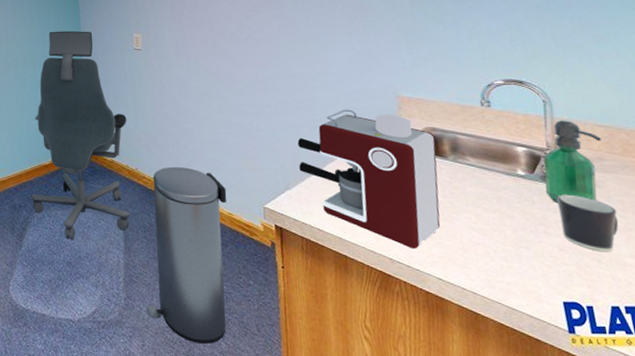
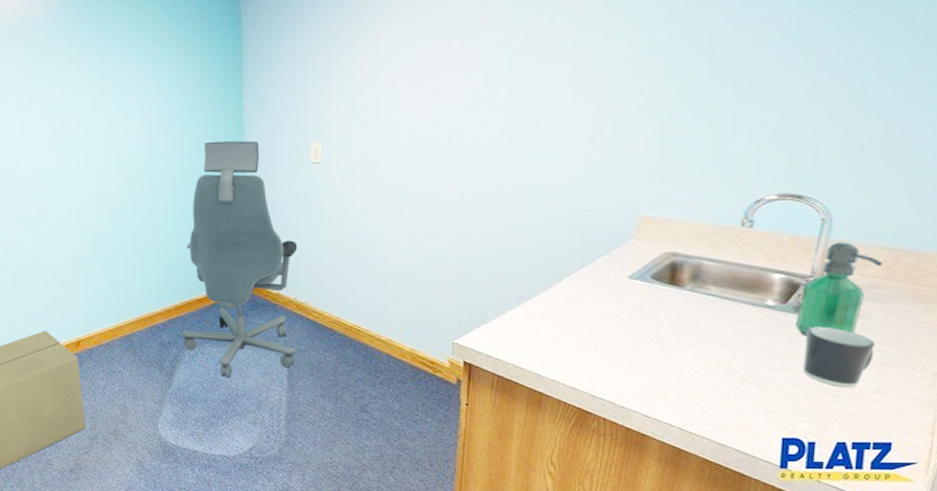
pedal bin: present [146,166,227,344] -> none [309,299,411,478]
coffee maker: present [297,109,440,249] -> none [501,232,674,386]

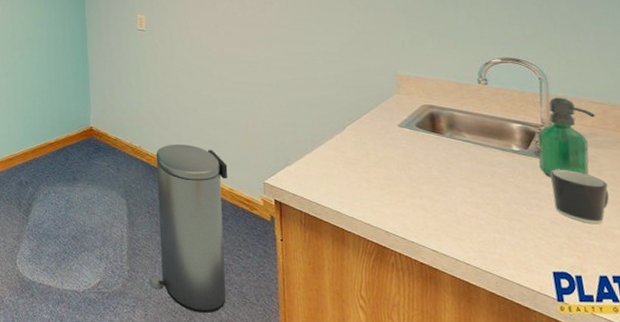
office chair: present [181,140,298,377] -> none [37,12,134,214]
pedal bin: none [309,299,411,478] -> present [149,144,228,313]

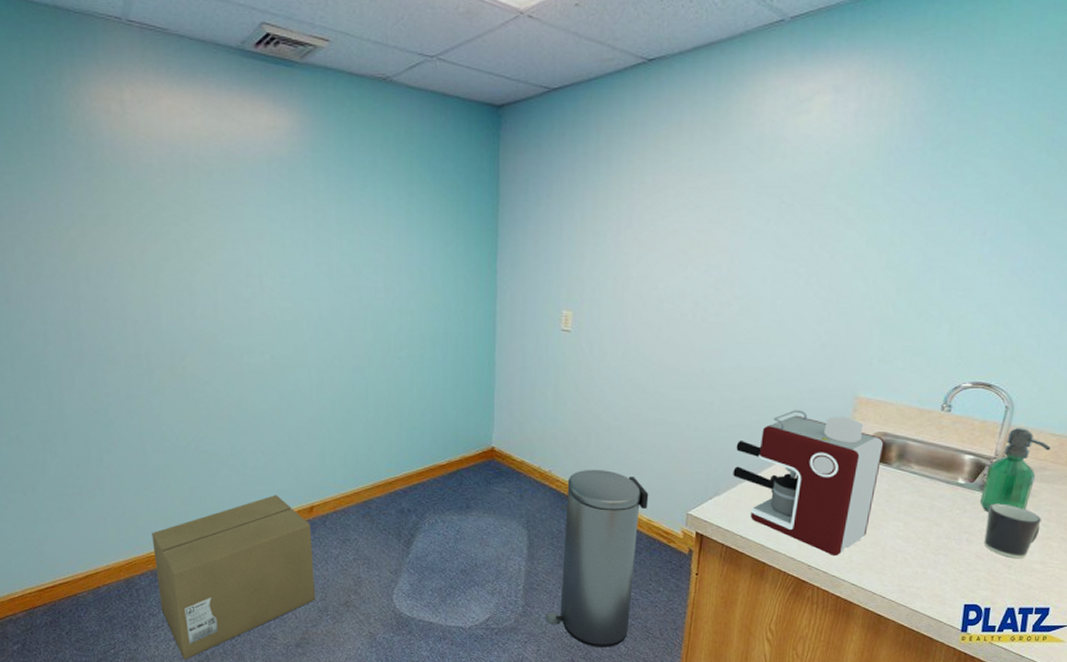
coffee maker: none [297,87,436,223] -> present [733,410,884,556]

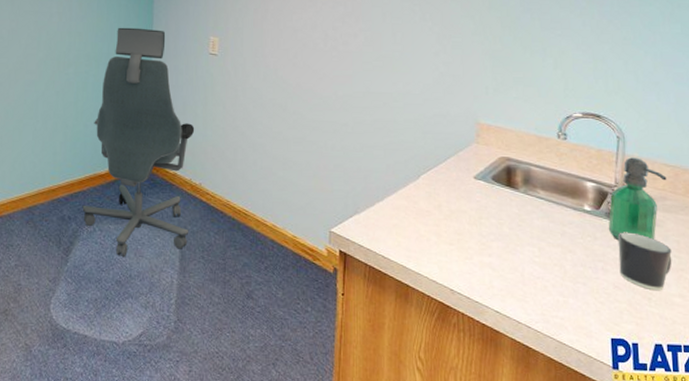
office chair: none [422,302,545,546] -> present [82,27,195,256]
pedal bin: present [545,469,649,647] -> none [197,183,293,371]
coffee maker: present [733,410,884,556] -> none [370,133,509,281]

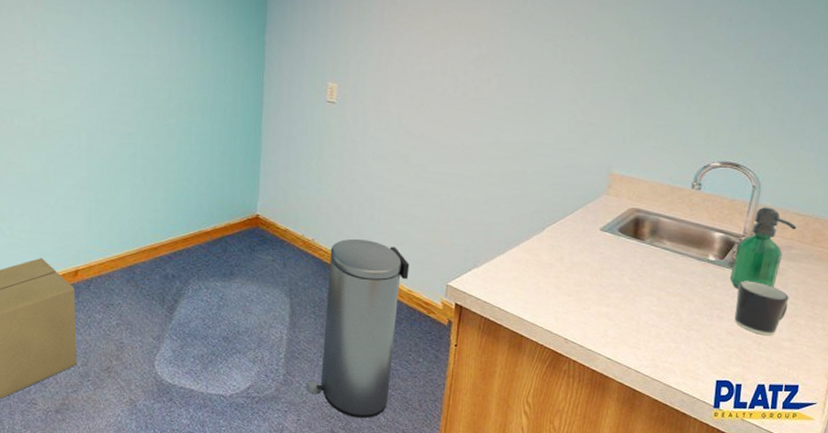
office chair: present [82,27,195,256] -> none [187,72,309,313]
pedal bin: none [197,183,293,371] -> present [306,238,410,418]

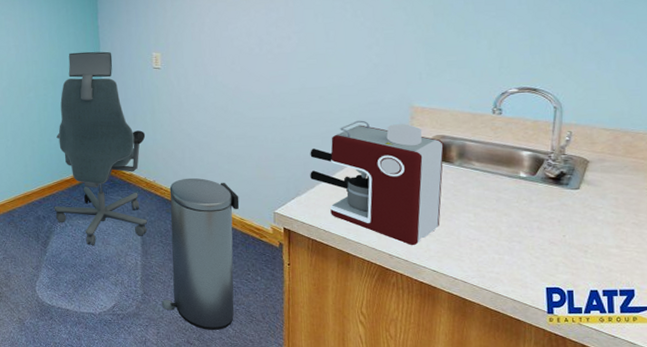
office chair: none [187,72,309,313] -> present [54,51,148,245]
coffee maker: none [491,184,638,330] -> present [310,120,444,246]
soap dispenser: present [729,207,797,289] -> none [544,125,606,202]
mug: present [734,281,789,336] -> none [553,193,610,244]

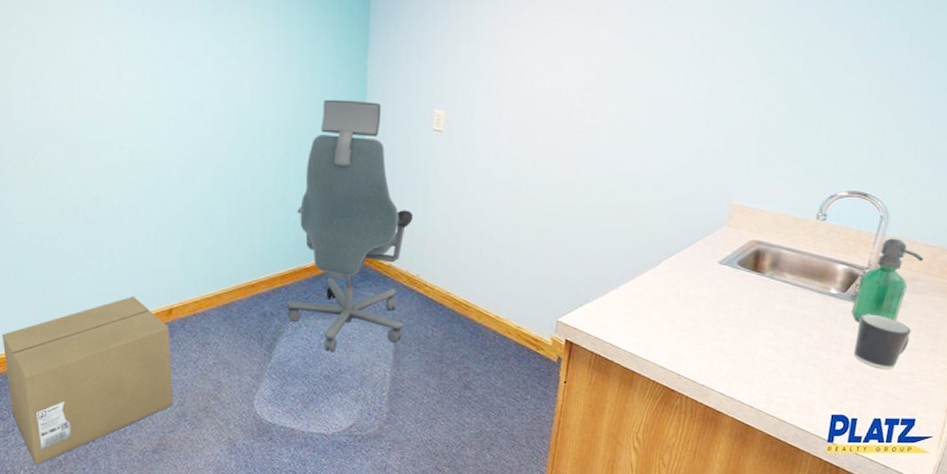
pedal bin: present [161,177,240,330] -> none [410,274,519,455]
coffee maker: present [310,120,444,246] -> none [604,216,758,366]
soap dispenser: none [544,125,606,202] -> present [850,238,924,323]
mug: none [553,193,610,244] -> present [853,314,911,370]

